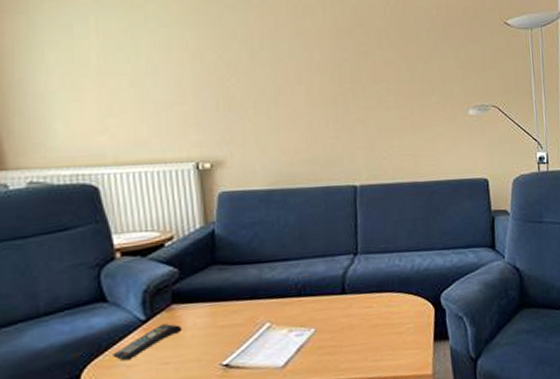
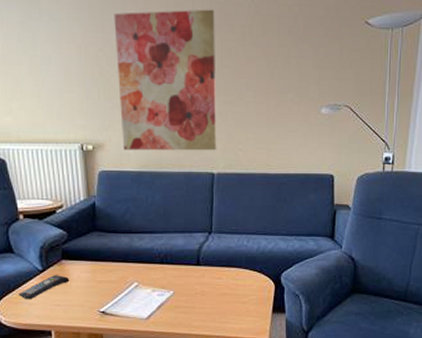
wall art: none [233,12,358,167] -> present [114,9,217,151]

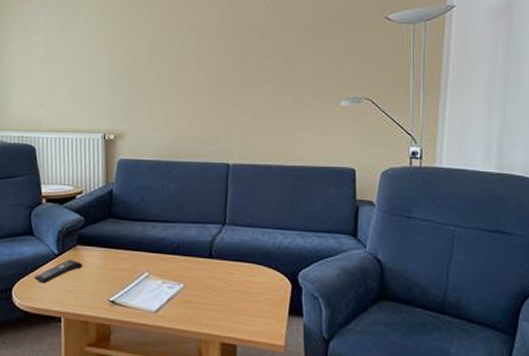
wall art: present [114,9,217,151] -> none [141,10,235,142]

